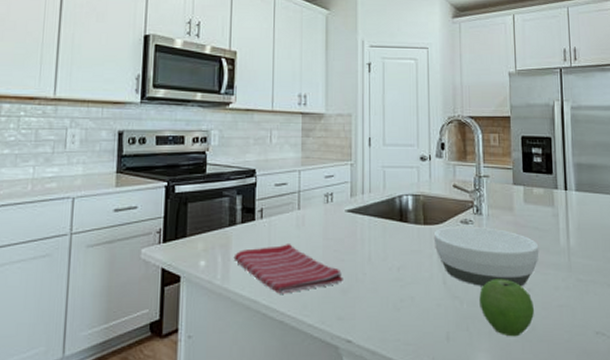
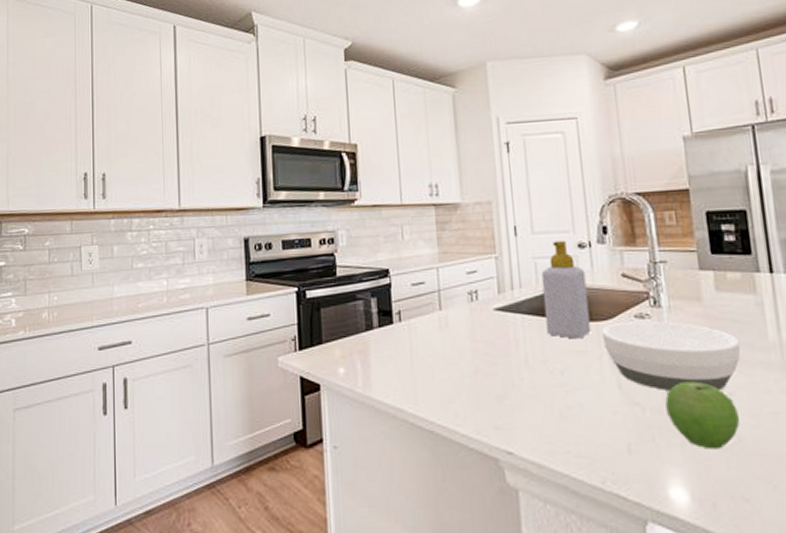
dish towel: present [233,244,343,294] -> none [373,348,498,402]
soap bottle: none [388,153,425,240] -> present [541,240,591,339]

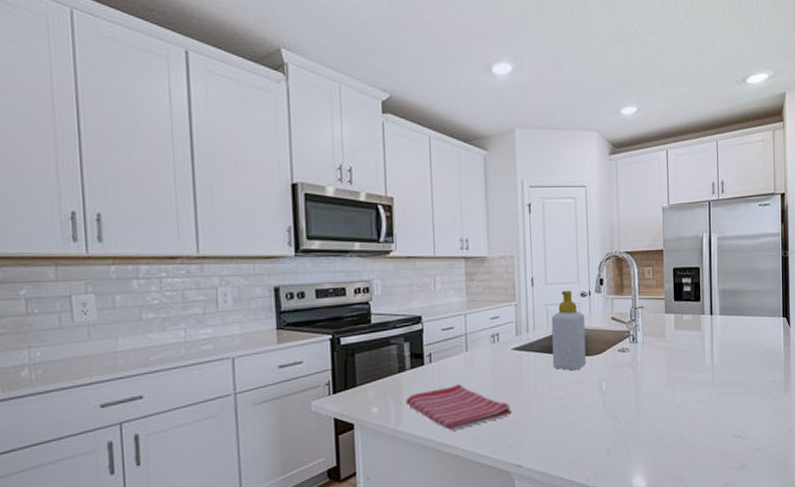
dish towel: none [373,348,498,402] -> present [405,384,512,431]
bowl: present [601,320,741,390] -> none [594,353,688,406]
fruit: present [665,381,740,449] -> none [635,398,682,447]

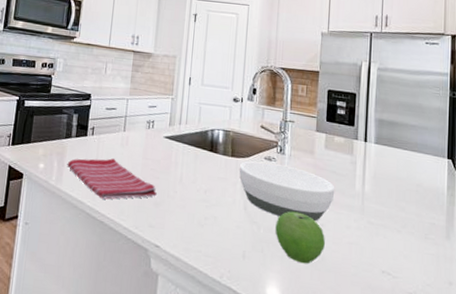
soap bottle: present [551,290,586,371] -> none [199,93,235,169]
bowl: none [594,353,688,406] -> present [239,160,335,221]
fruit: none [635,398,682,447] -> present [275,211,325,264]

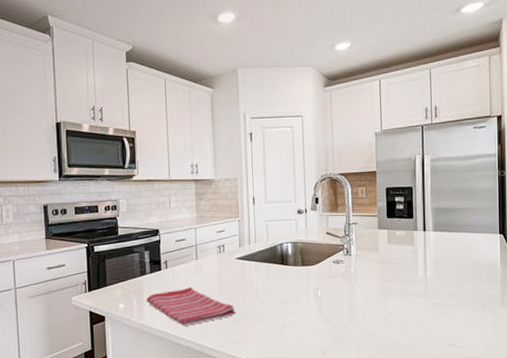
bowl: present [239,160,335,221] -> none [310,265,400,313]
fruit: present [275,211,325,264] -> none [349,306,395,351]

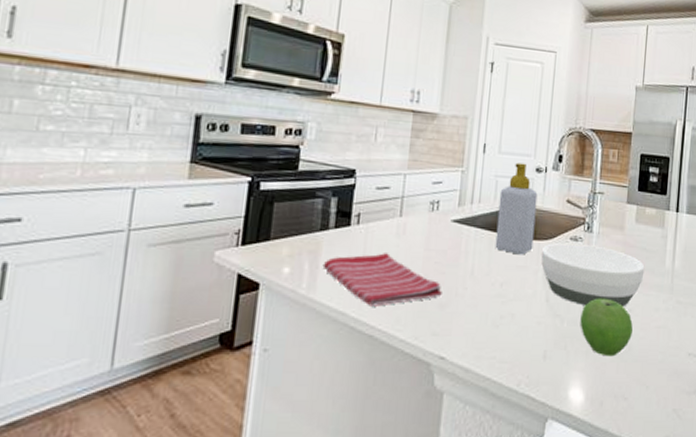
soap bottle: none [270,208,303,279] -> present [495,163,538,255]
bowl: none [310,265,400,313] -> present [541,242,645,306]
fruit: none [349,306,395,351] -> present [580,298,633,357]

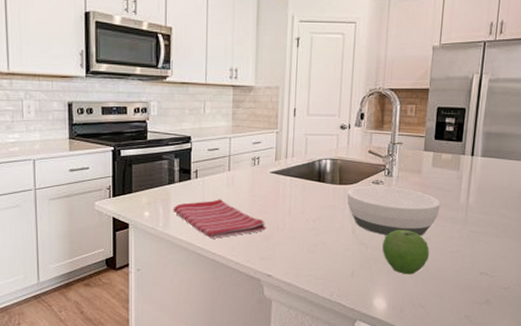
soap bottle: present [495,163,538,255] -> none [307,122,343,197]

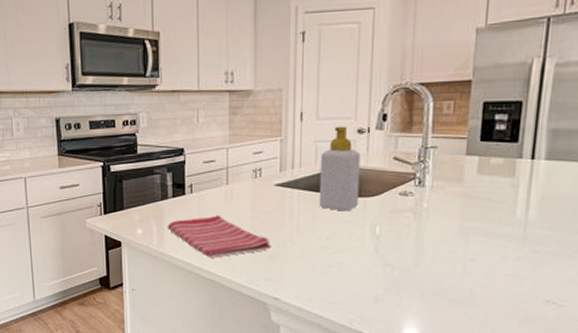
soap bottle: none [307,122,343,197] -> present [319,126,361,211]
bowl: present [347,186,441,235] -> none [367,198,490,255]
fruit: present [382,229,429,275] -> none [413,248,475,302]

